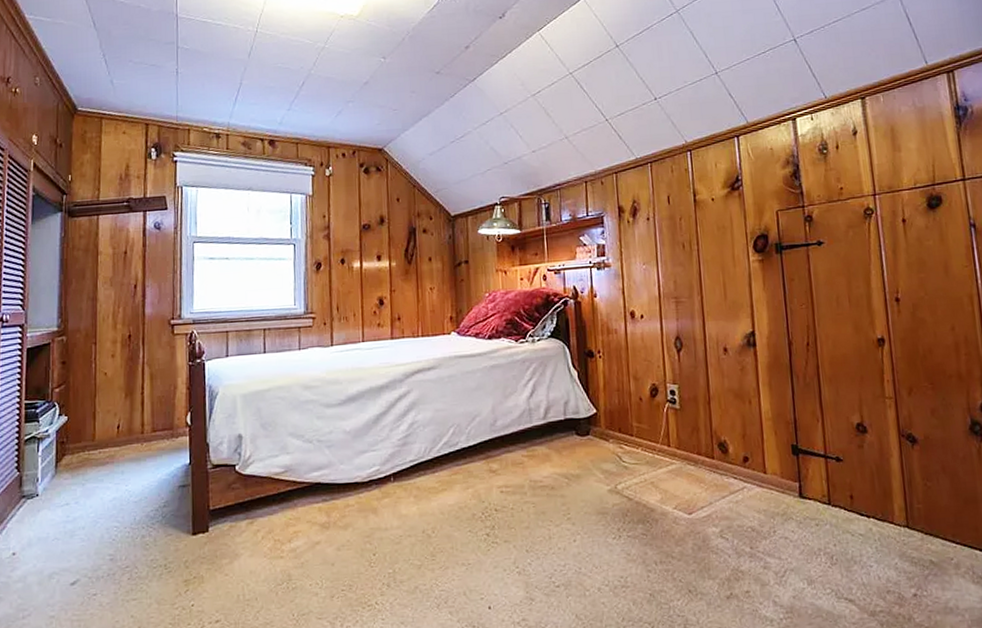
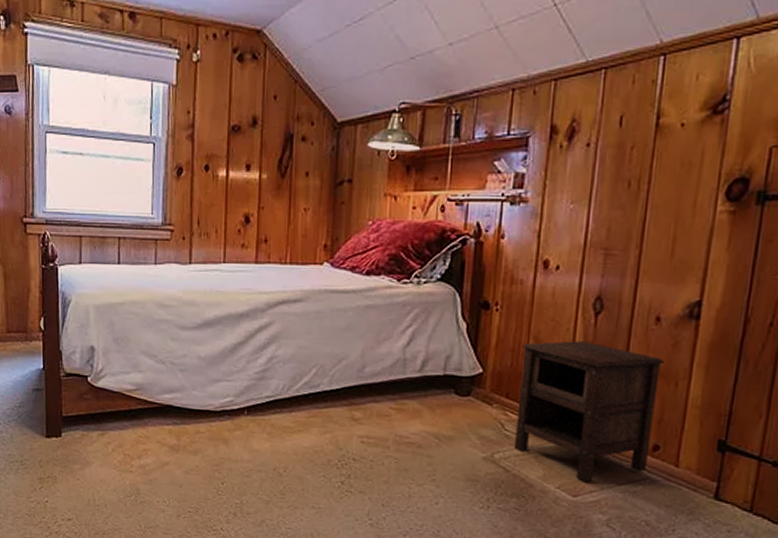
nightstand: none [625,375,742,500] -> present [513,341,665,483]

